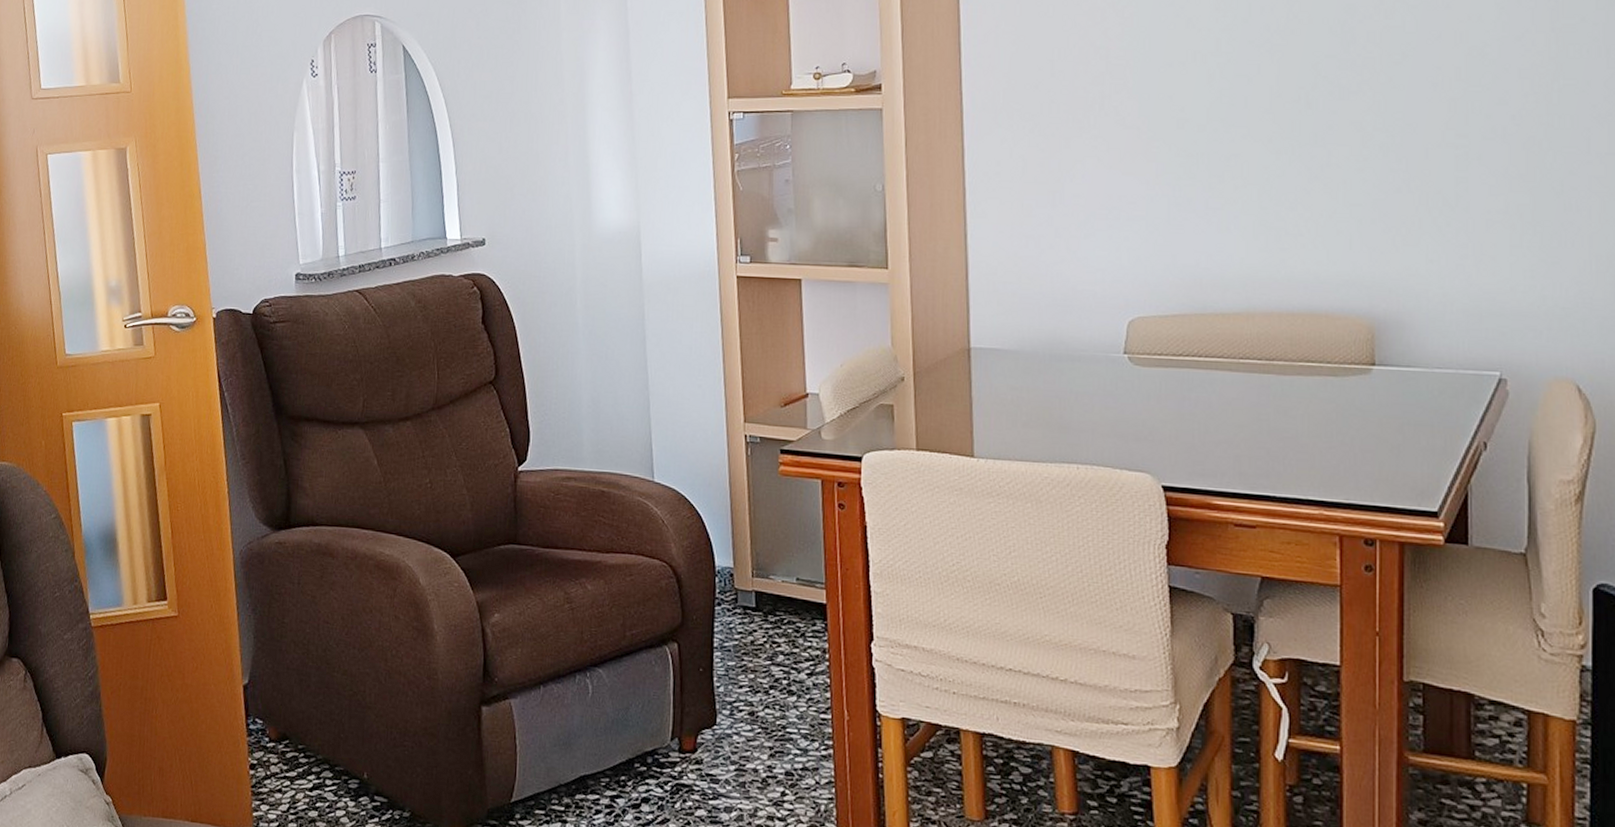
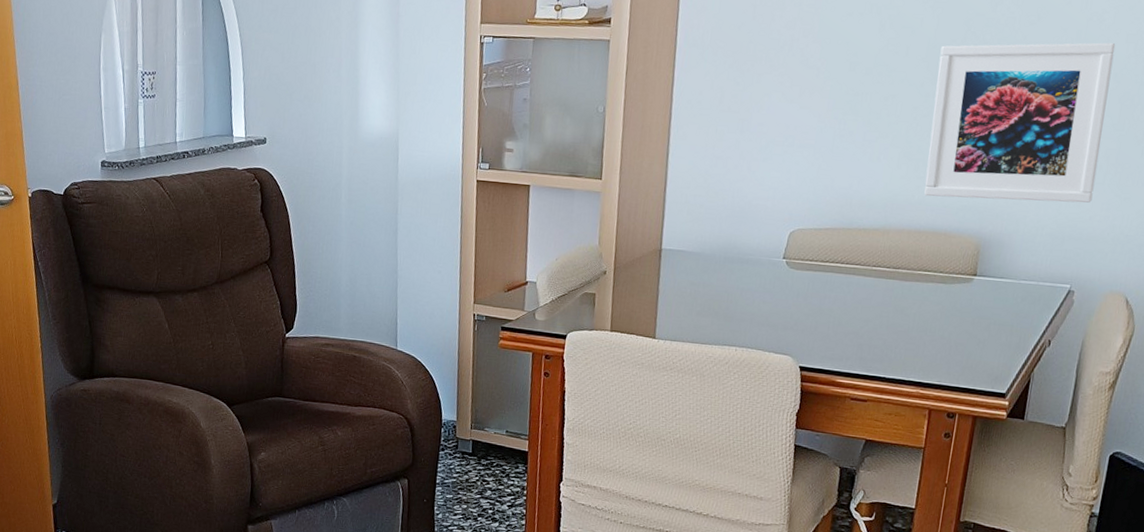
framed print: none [1287,79,1510,272] -> present [924,42,1116,203]

